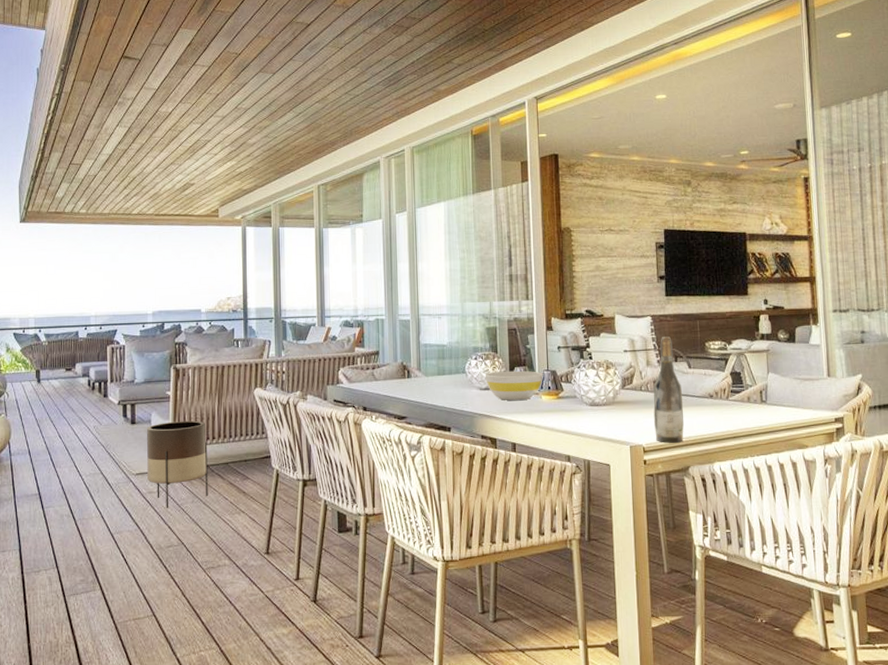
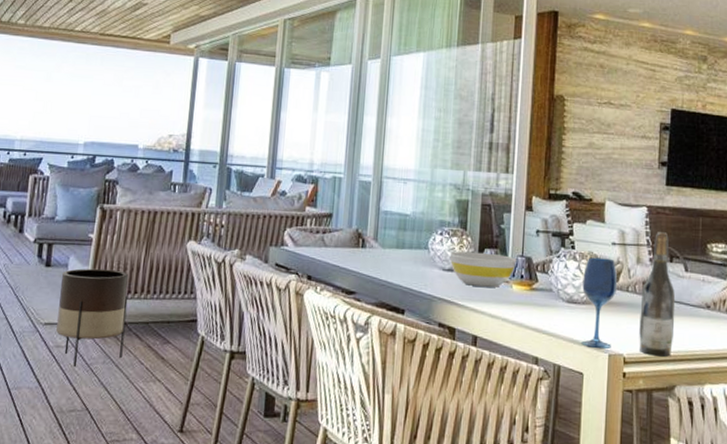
wineglass: none [601,364,632,443] -> present [581,257,618,349]

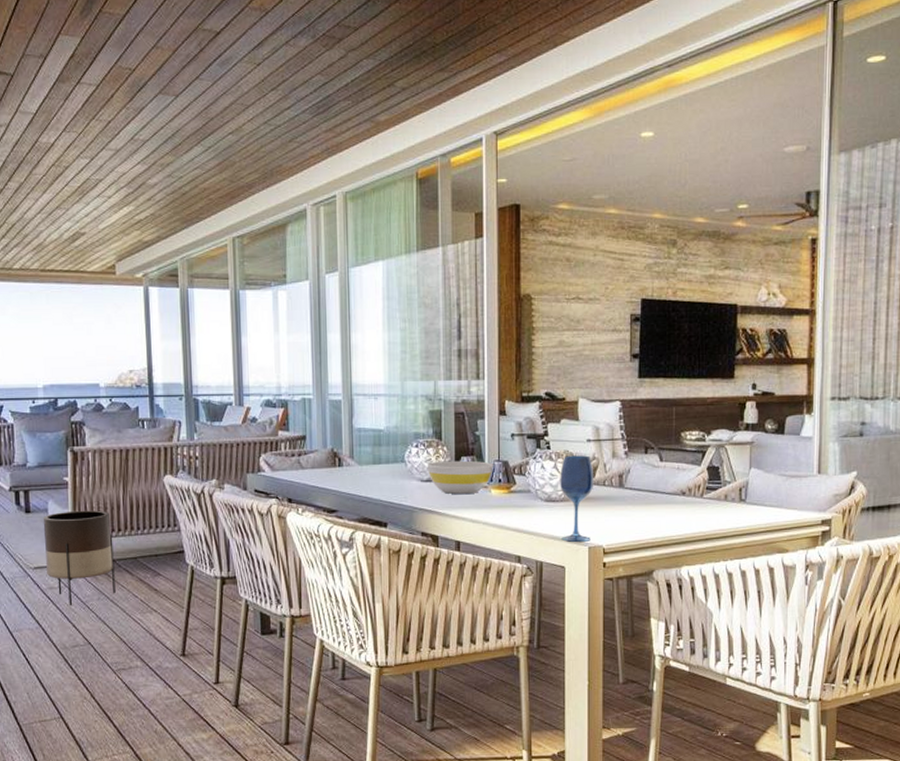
wine bottle: present [639,232,676,357] -> none [617,425,652,544]

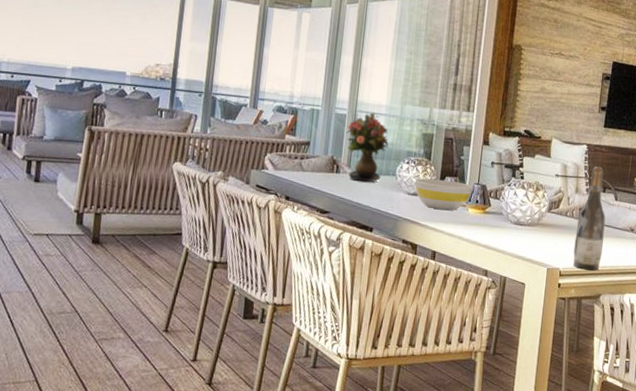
planter: present [42,510,116,606] -> none [46,184,117,274]
bouquet: none [343,394,393,474] -> present [346,112,389,182]
wineglass: present [560,455,594,543] -> none [525,186,559,264]
wine bottle: none [617,425,652,544] -> present [573,166,606,271]

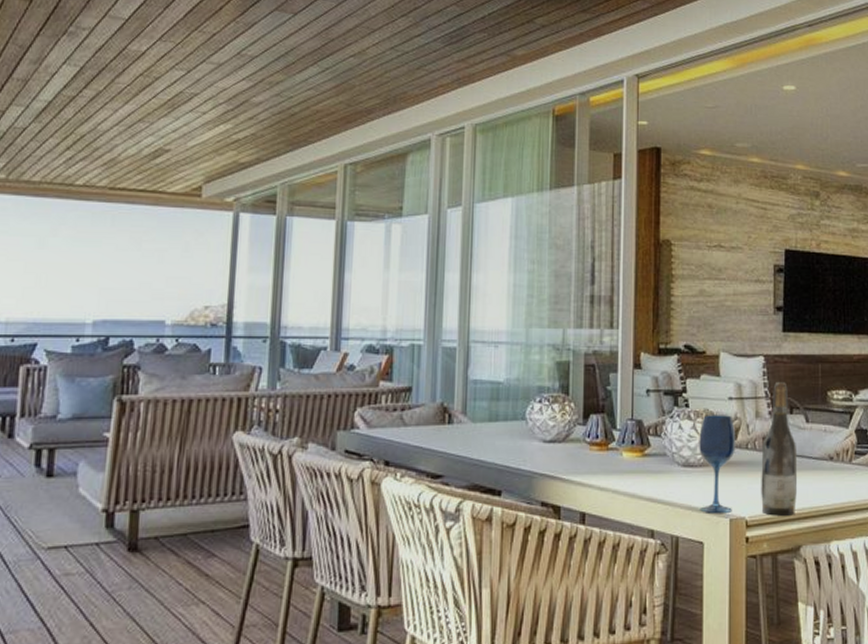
bouquet: present [346,112,389,182] -> none [457,341,514,433]
bowl: present [414,178,473,211] -> none [551,418,626,458]
wineglass: none [525,186,559,264] -> present [699,415,736,514]

